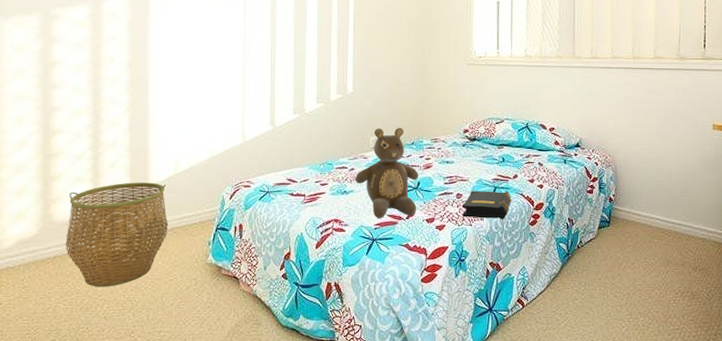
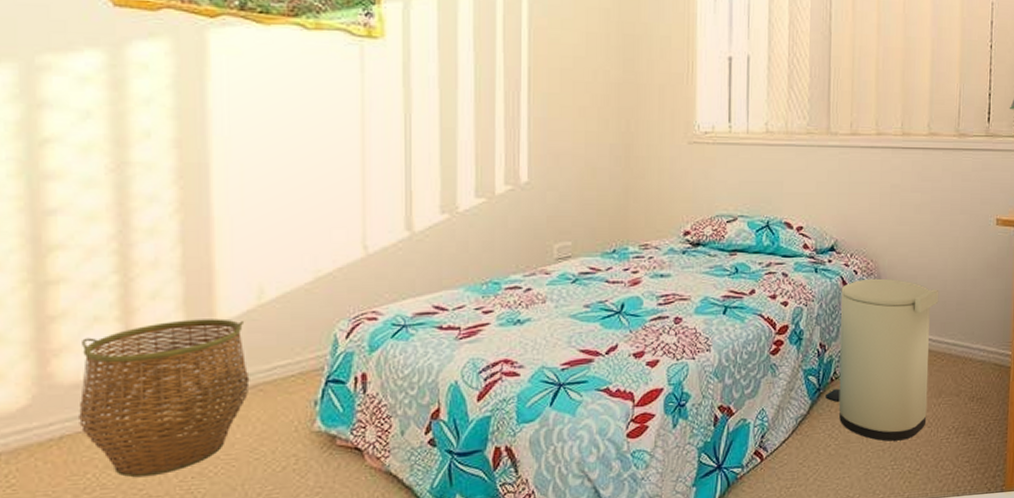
teddy bear: present [355,128,419,219] -> none [533,231,623,356]
book: present [462,190,512,220] -> none [682,311,748,349]
pedal bin: none [573,169,666,299] -> present [826,278,939,441]

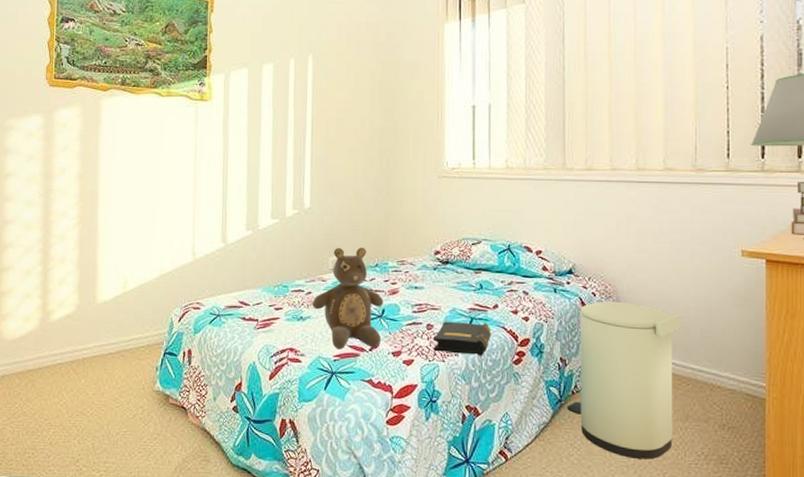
basket: present [78,318,250,477] -> none [14,300,116,410]
teddy bear: none [533,231,623,356] -> present [313,247,383,350]
book: none [682,311,748,349] -> present [434,321,492,356]

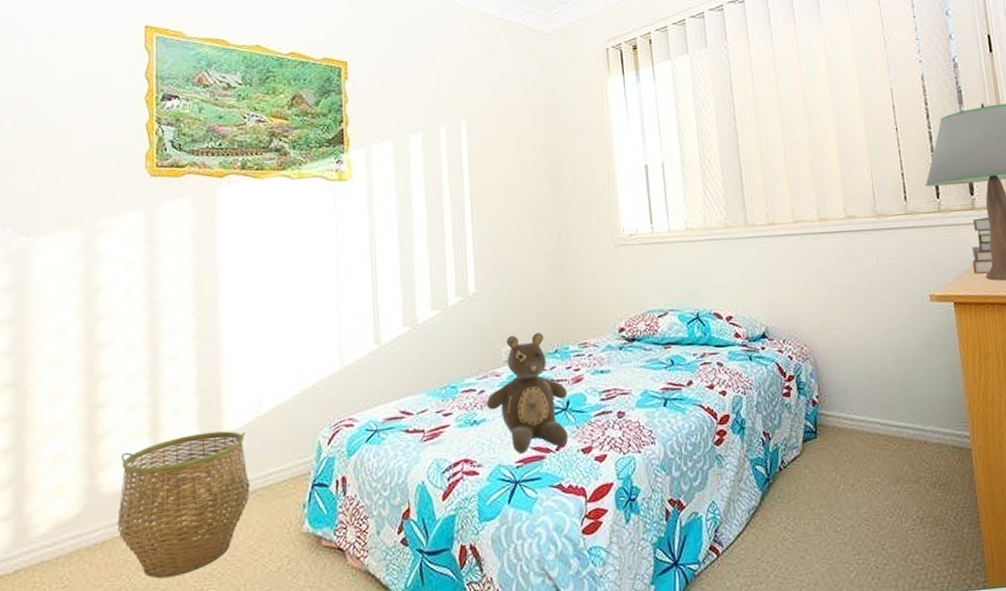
basket: none [14,300,116,410] -> present [117,431,250,578]
book: present [434,321,492,356] -> none [626,402,689,442]
pedal bin: present [567,301,682,460] -> none [776,362,887,534]

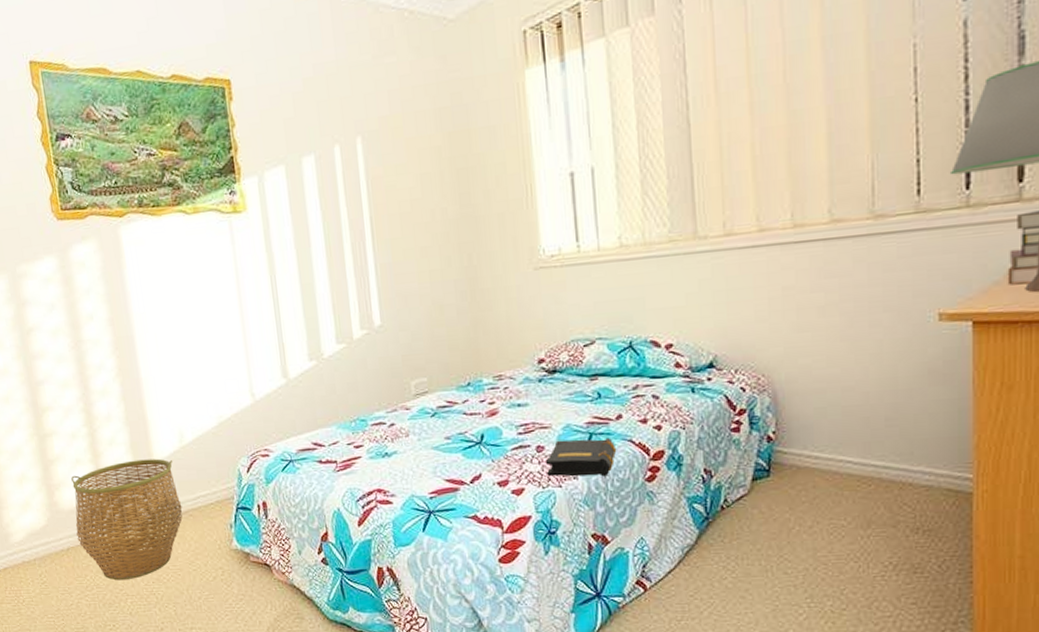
teddy bear: present [487,333,569,454] -> none [397,365,484,486]
book: none [626,402,689,442] -> present [546,437,617,477]

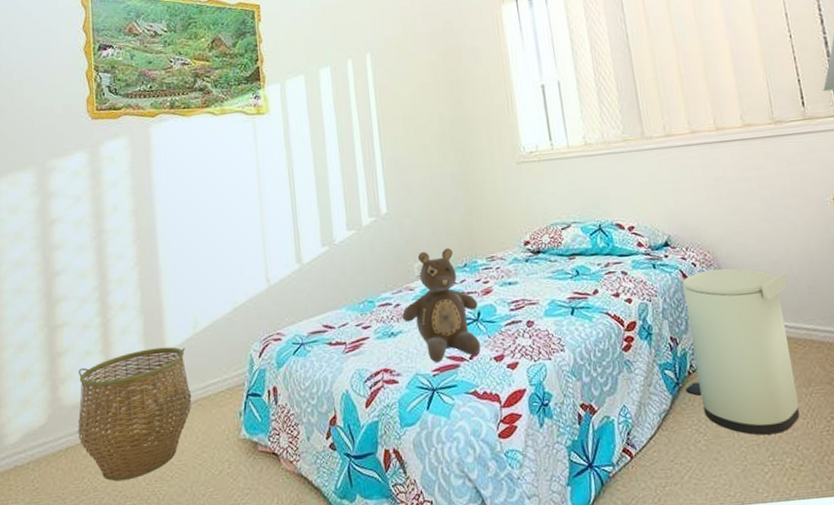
teddy bear: none [397,365,484,486] -> present [402,248,481,363]
book: present [546,437,617,477] -> none [536,311,596,350]
pedal bin: none [716,394,859,576] -> present [682,268,799,435]

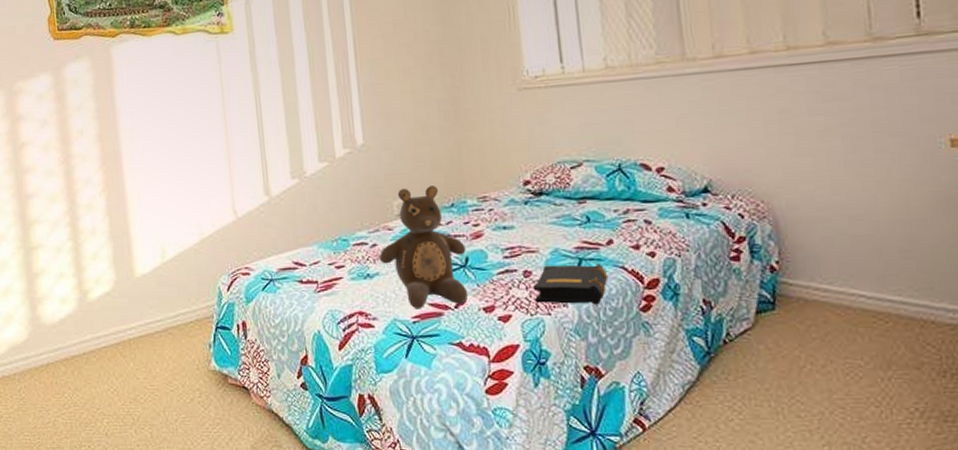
basket: present [77,346,192,481] -> none [54,274,162,398]
book: none [536,311,596,350] -> present [534,263,609,305]
pedal bin: present [682,268,799,435] -> none [719,222,871,421]

